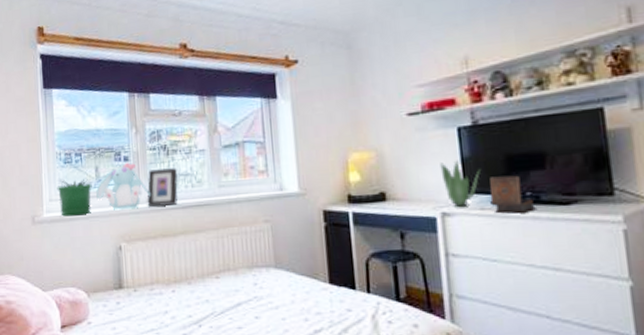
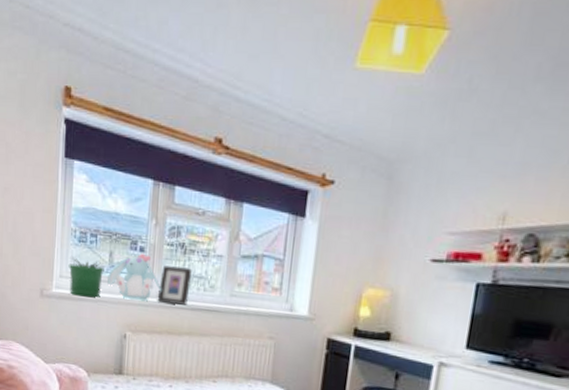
plant: present [440,160,480,208] -> none [448,315,487,362]
jewelry box: present [489,175,536,215] -> none [487,337,529,379]

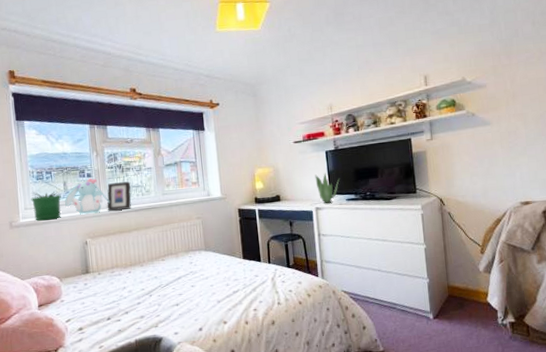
plant: none [448,315,487,362] -> present [315,172,340,204]

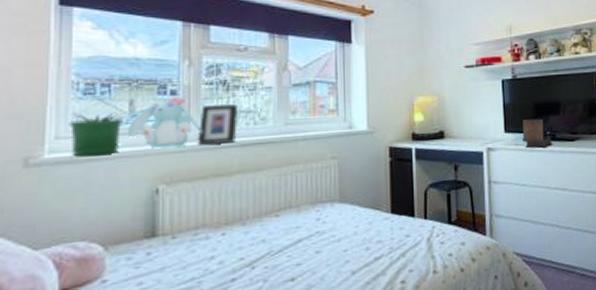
plant: present [315,172,340,204] -> none [488,106,517,144]
jewelry box: none [345,182,373,207] -> present [522,118,553,149]

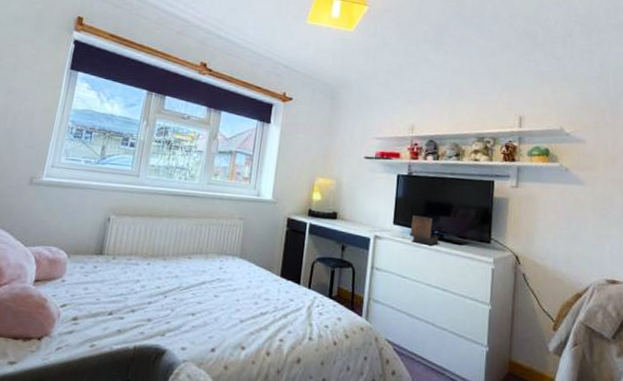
planter: present [68,113,125,157] -> none [59,150,97,185]
stuffed animal: present [128,96,202,149] -> none [97,148,147,189]
picture frame: present [197,104,239,145] -> none [142,157,176,192]

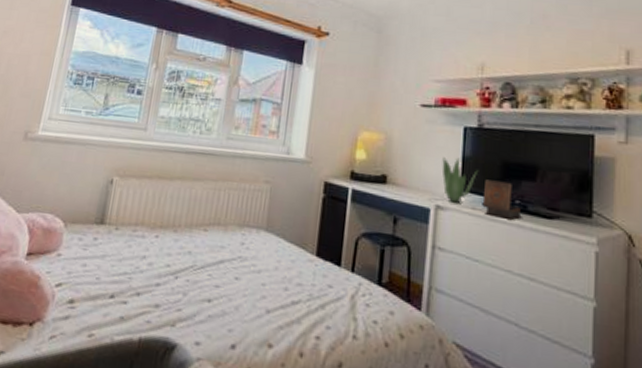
plant: none [380,198,407,235] -> present [441,157,478,204]

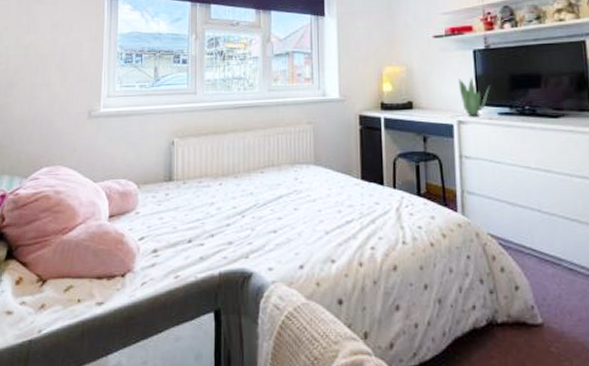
jewelry box: present [482,179,522,221] -> none [497,92,533,125]

